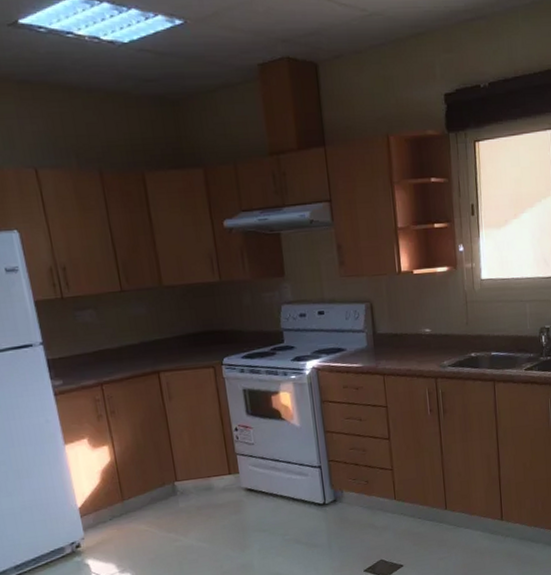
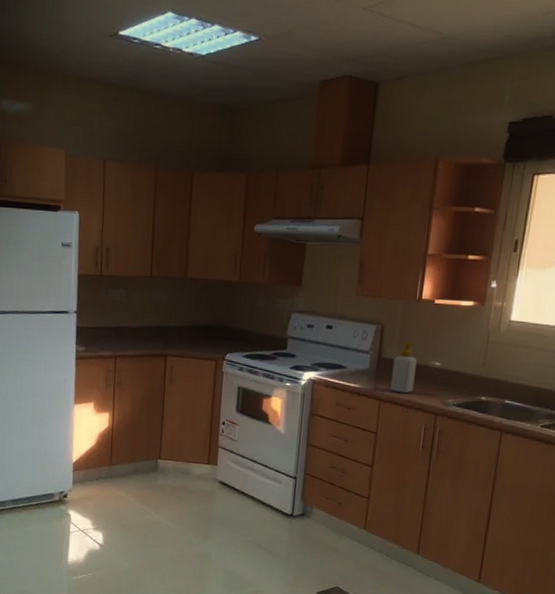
soap bottle: none [388,315,411,364] -> present [390,342,417,394]

